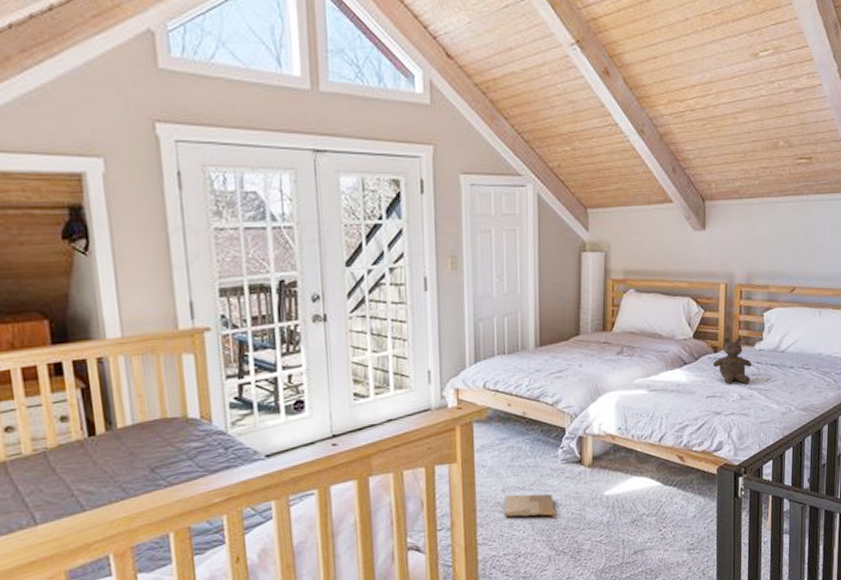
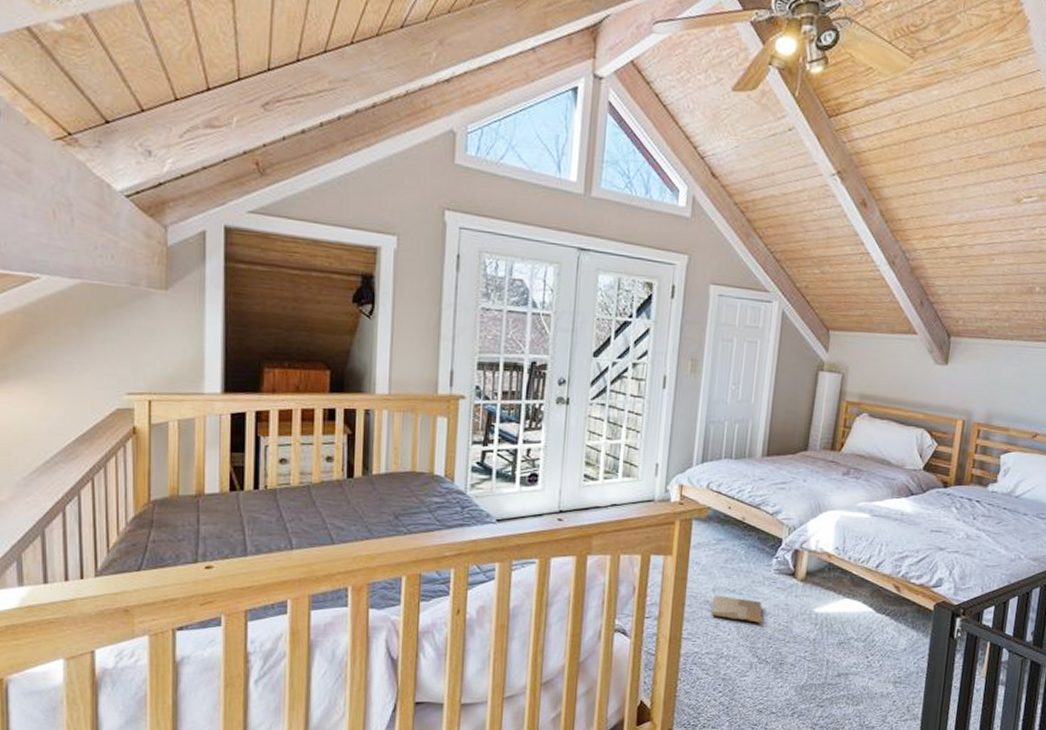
teddy bear: present [712,336,752,385] -> none [940,474,983,525]

